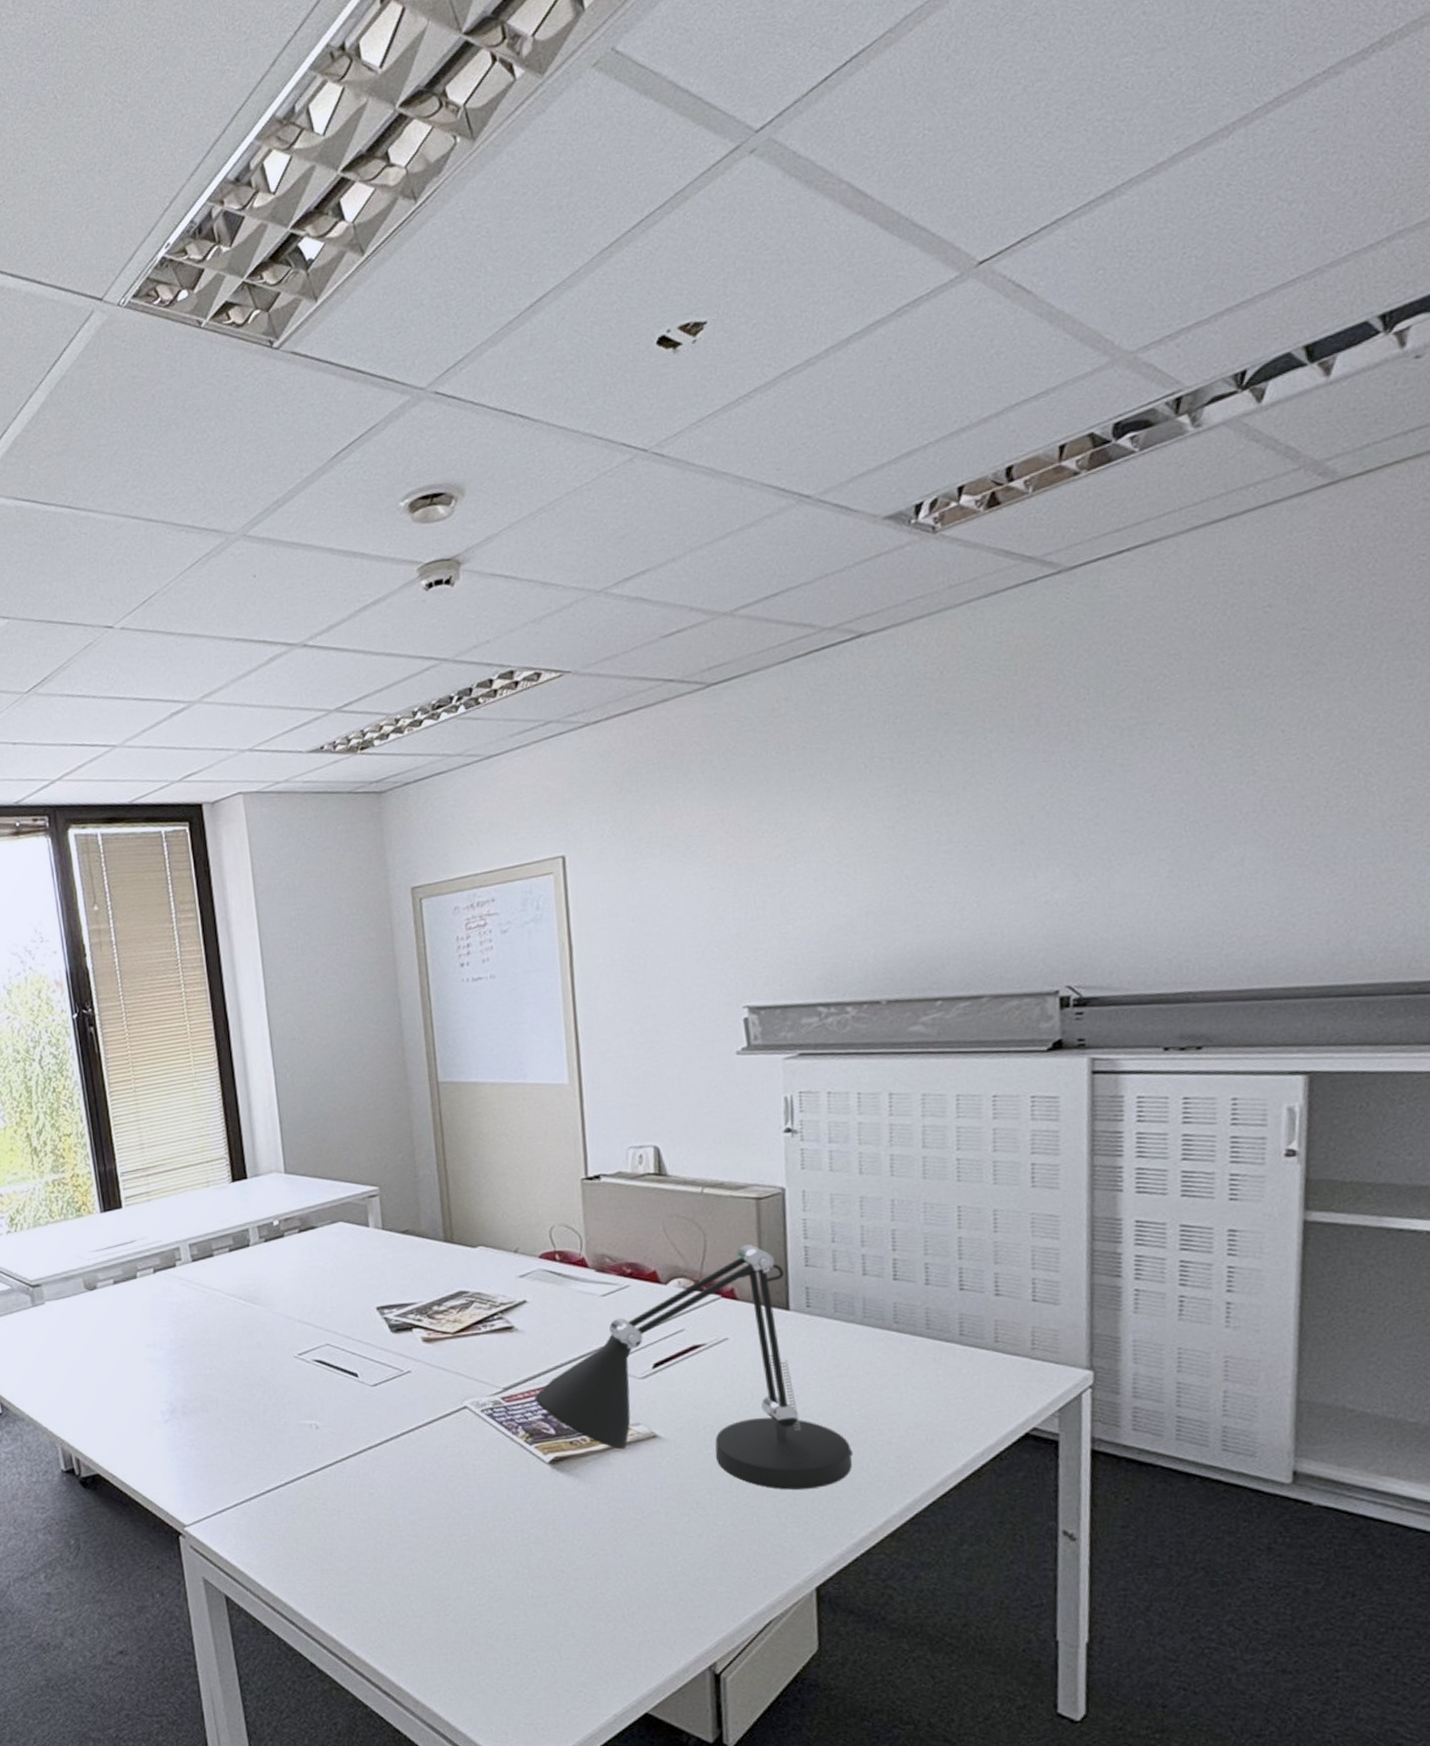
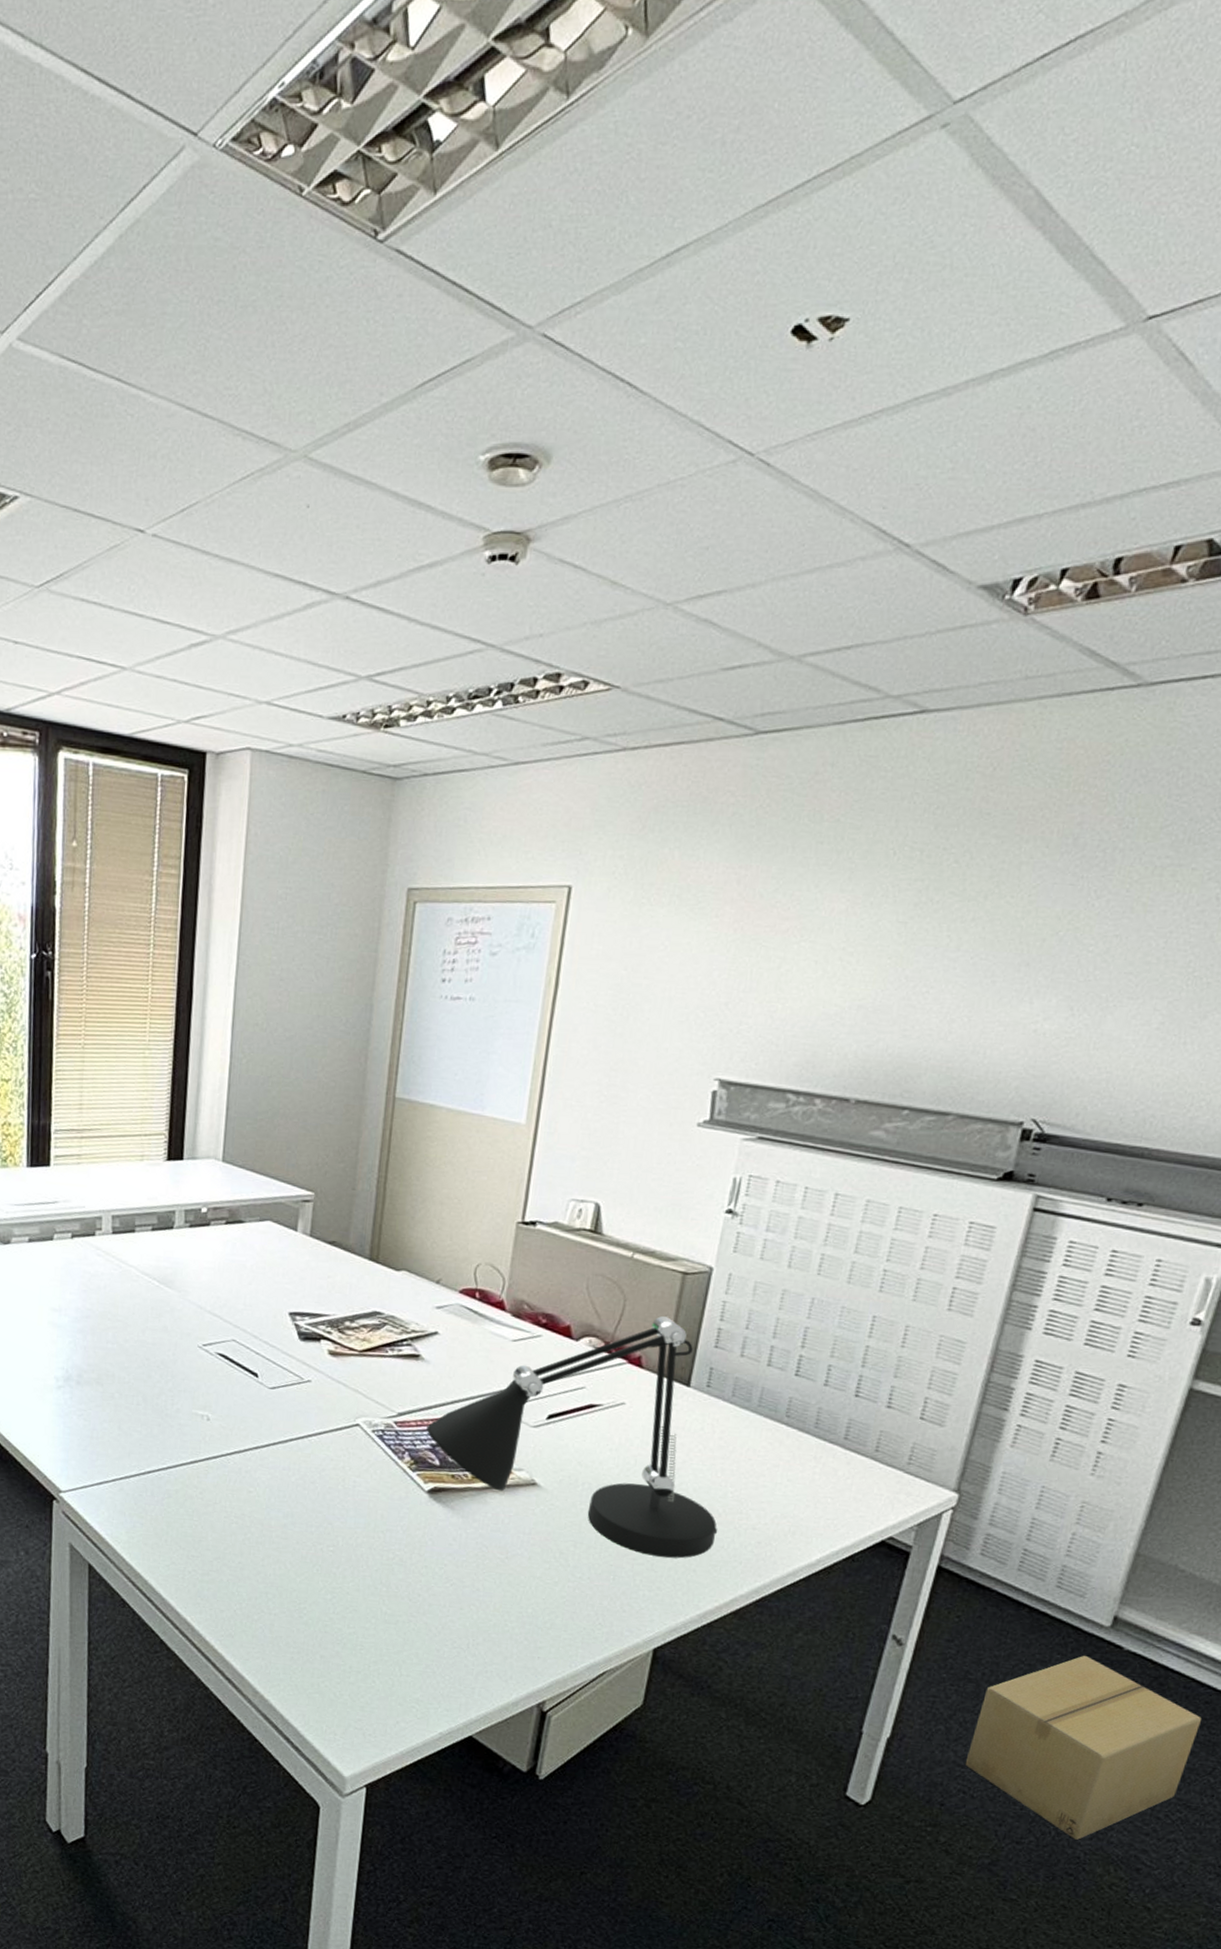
cardboard box: none [1176,1518,1420,1722] -> present [965,1655,1202,1840]

